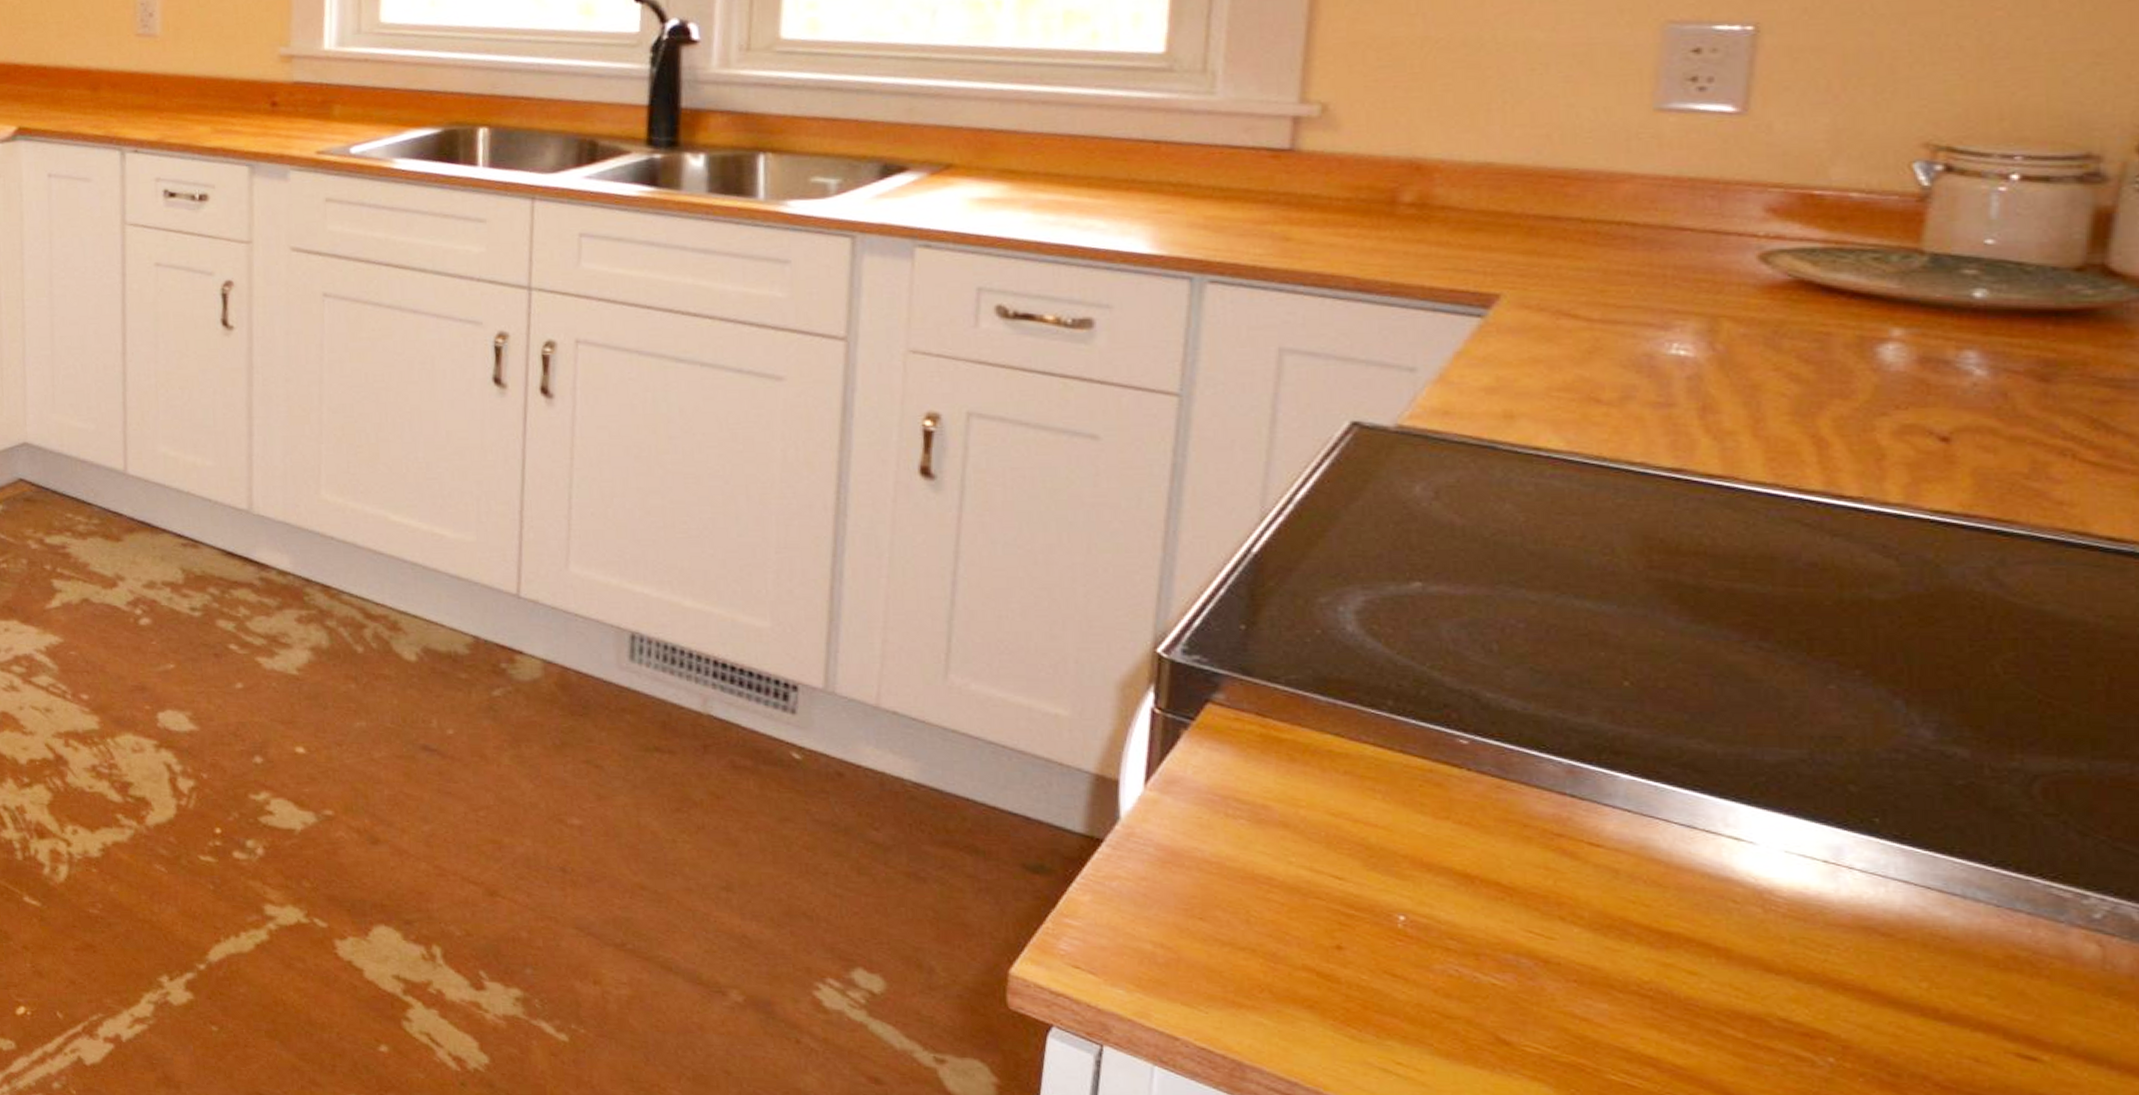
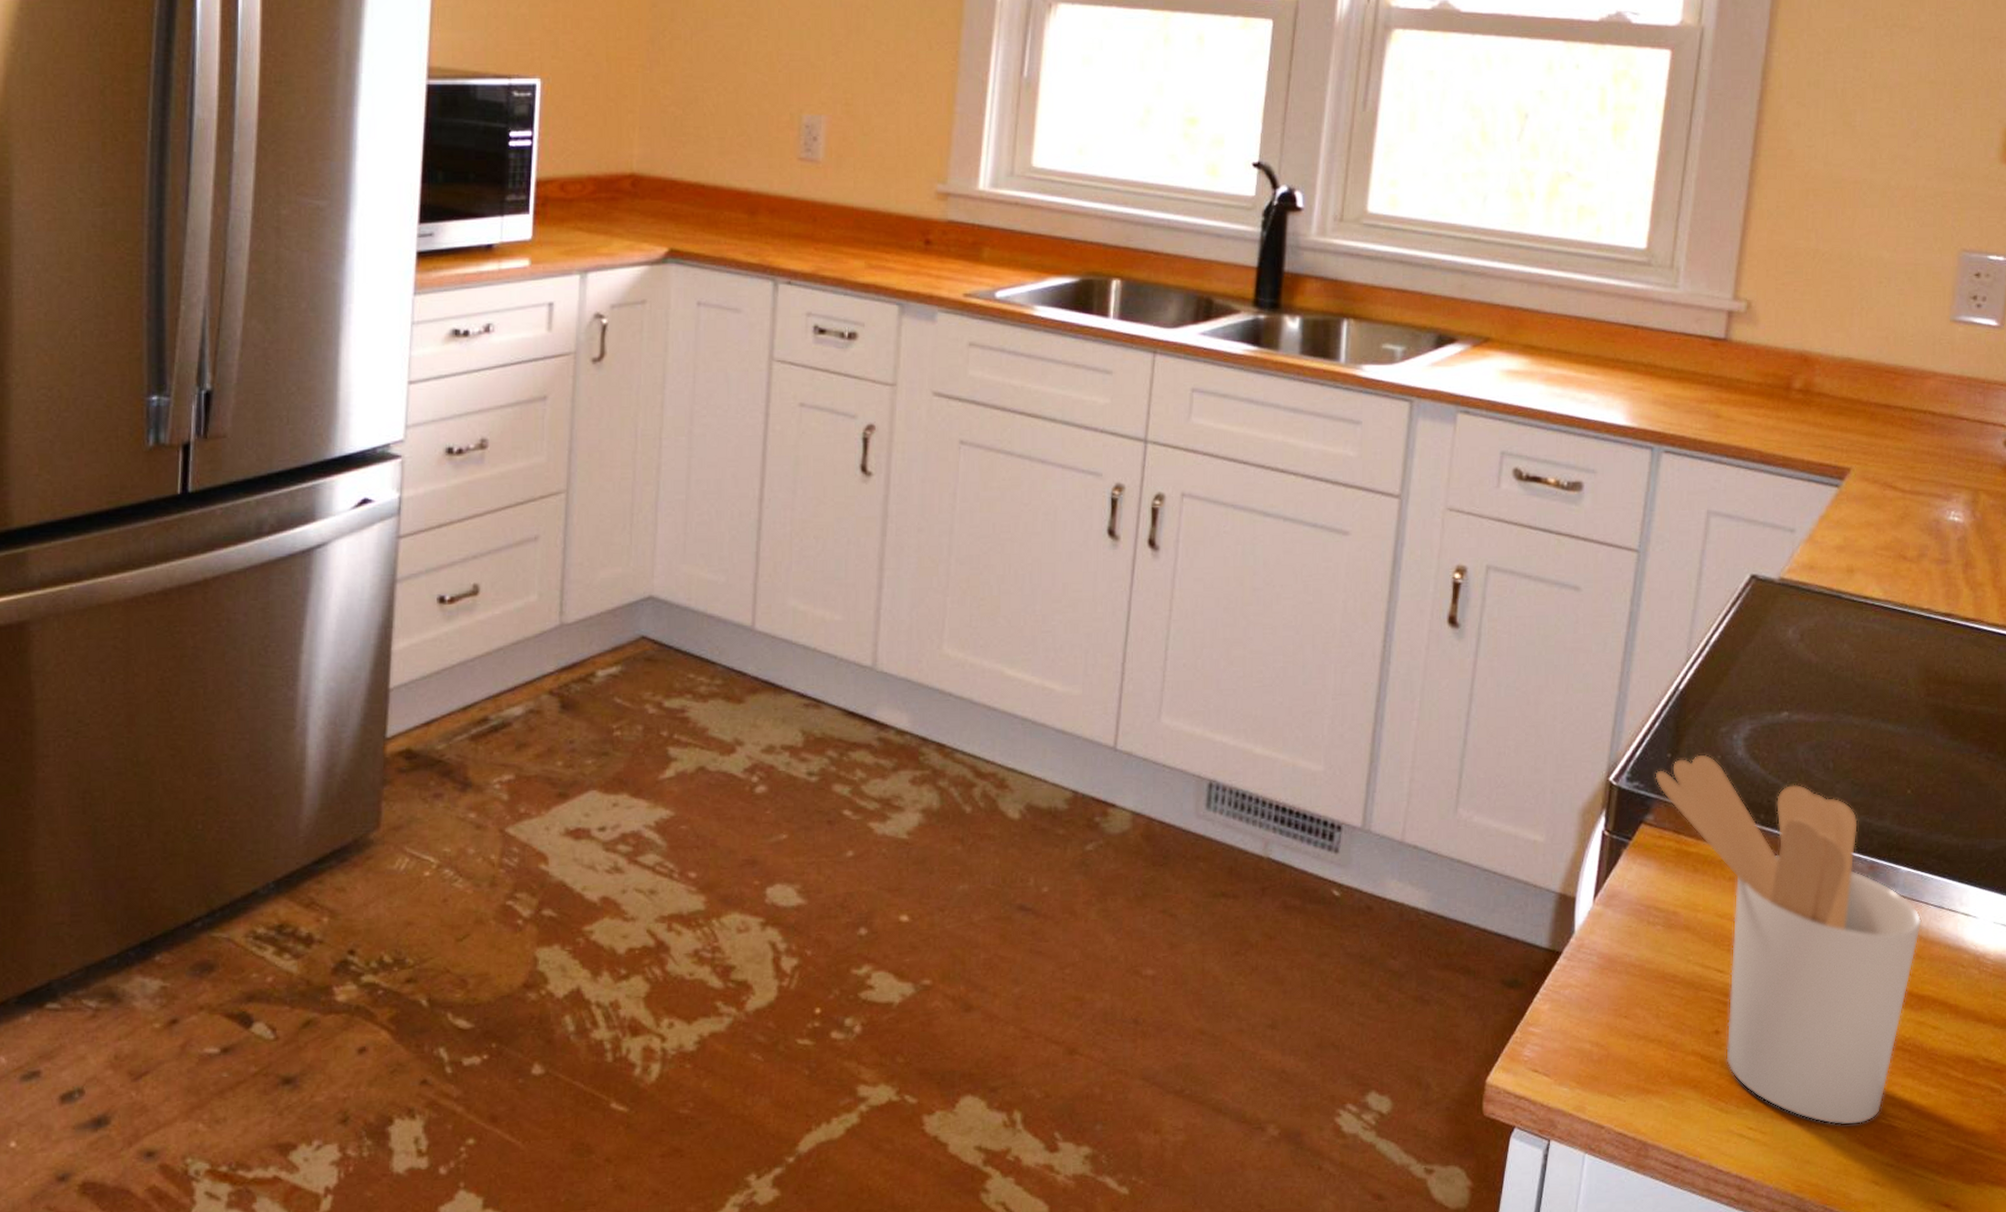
utensil holder: none [1223,626,1660,1078] -> present [1655,753,1922,1126]

